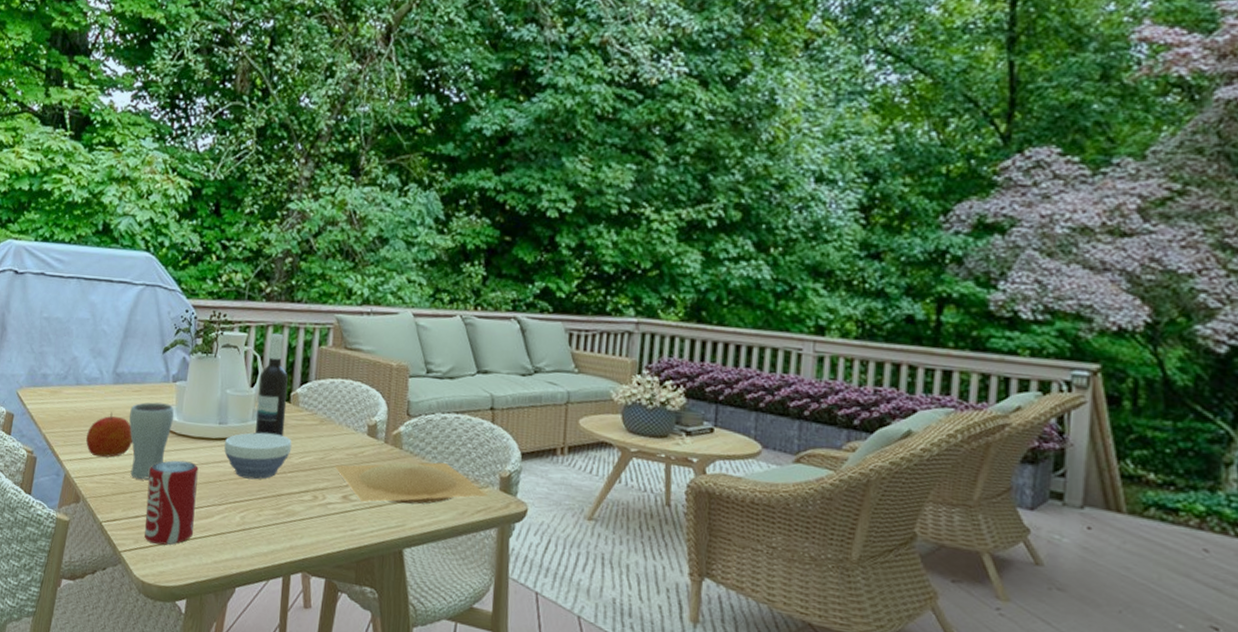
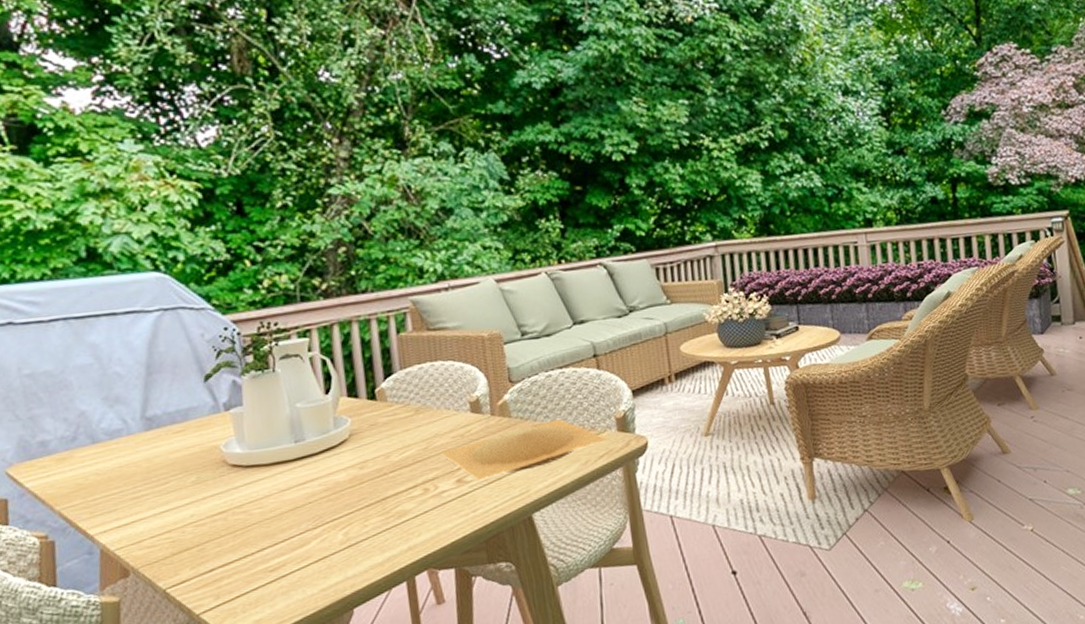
apple: present [85,411,133,458] -> none [120,462,187,519]
drinking glass: present [129,402,174,480] -> none [174,436,235,529]
beverage can: present [144,460,199,545] -> none [216,492,290,594]
bowl: present [224,432,292,480] -> none [306,435,389,493]
wine bottle: present [255,333,288,436] -> none [333,330,376,443]

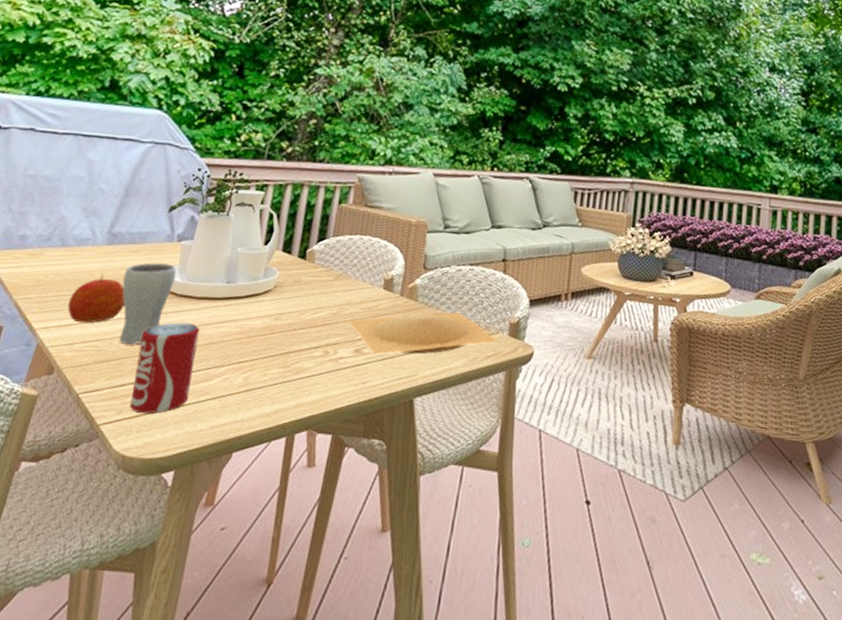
apple: none [120,462,187,519] -> present [67,273,125,324]
drinking glass: none [174,436,235,529] -> present [119,262,177,344]
beverage can: none [216,492,290,594] -> present [130,322,200,414]

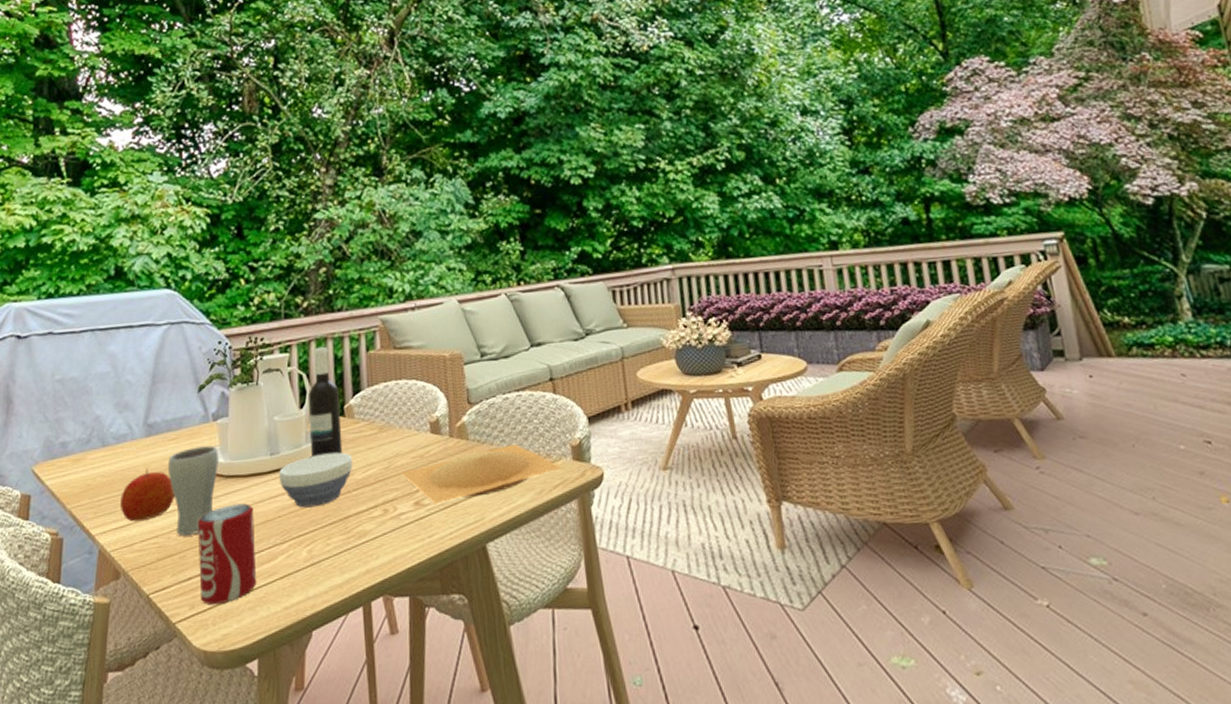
bowl: none [230,290,305,338] -> present [279,452,353,508]
wine bottle: none [266,191,305,293] -> present [308,346,343,458]

